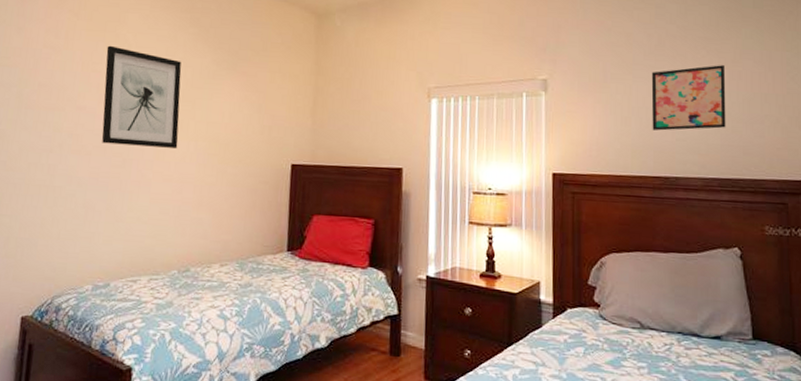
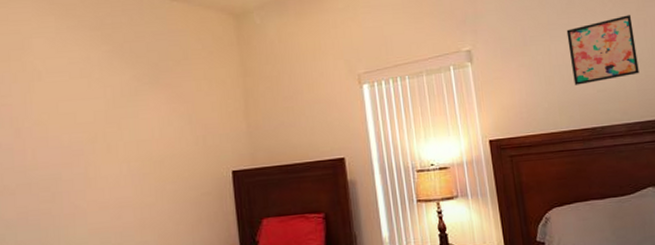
wall art: present [102,45,182,148] -> none [14,75,109,180]

